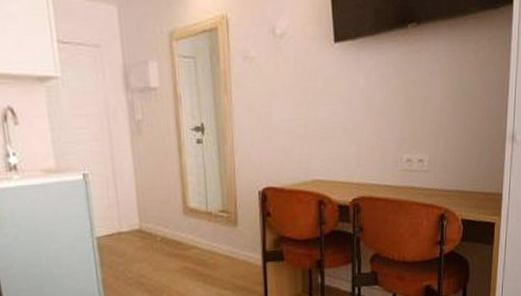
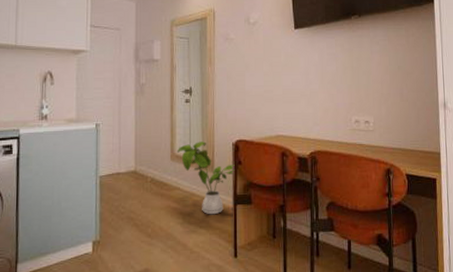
house plant: none [190,191,263,275] -> present [176,141,235,215]

